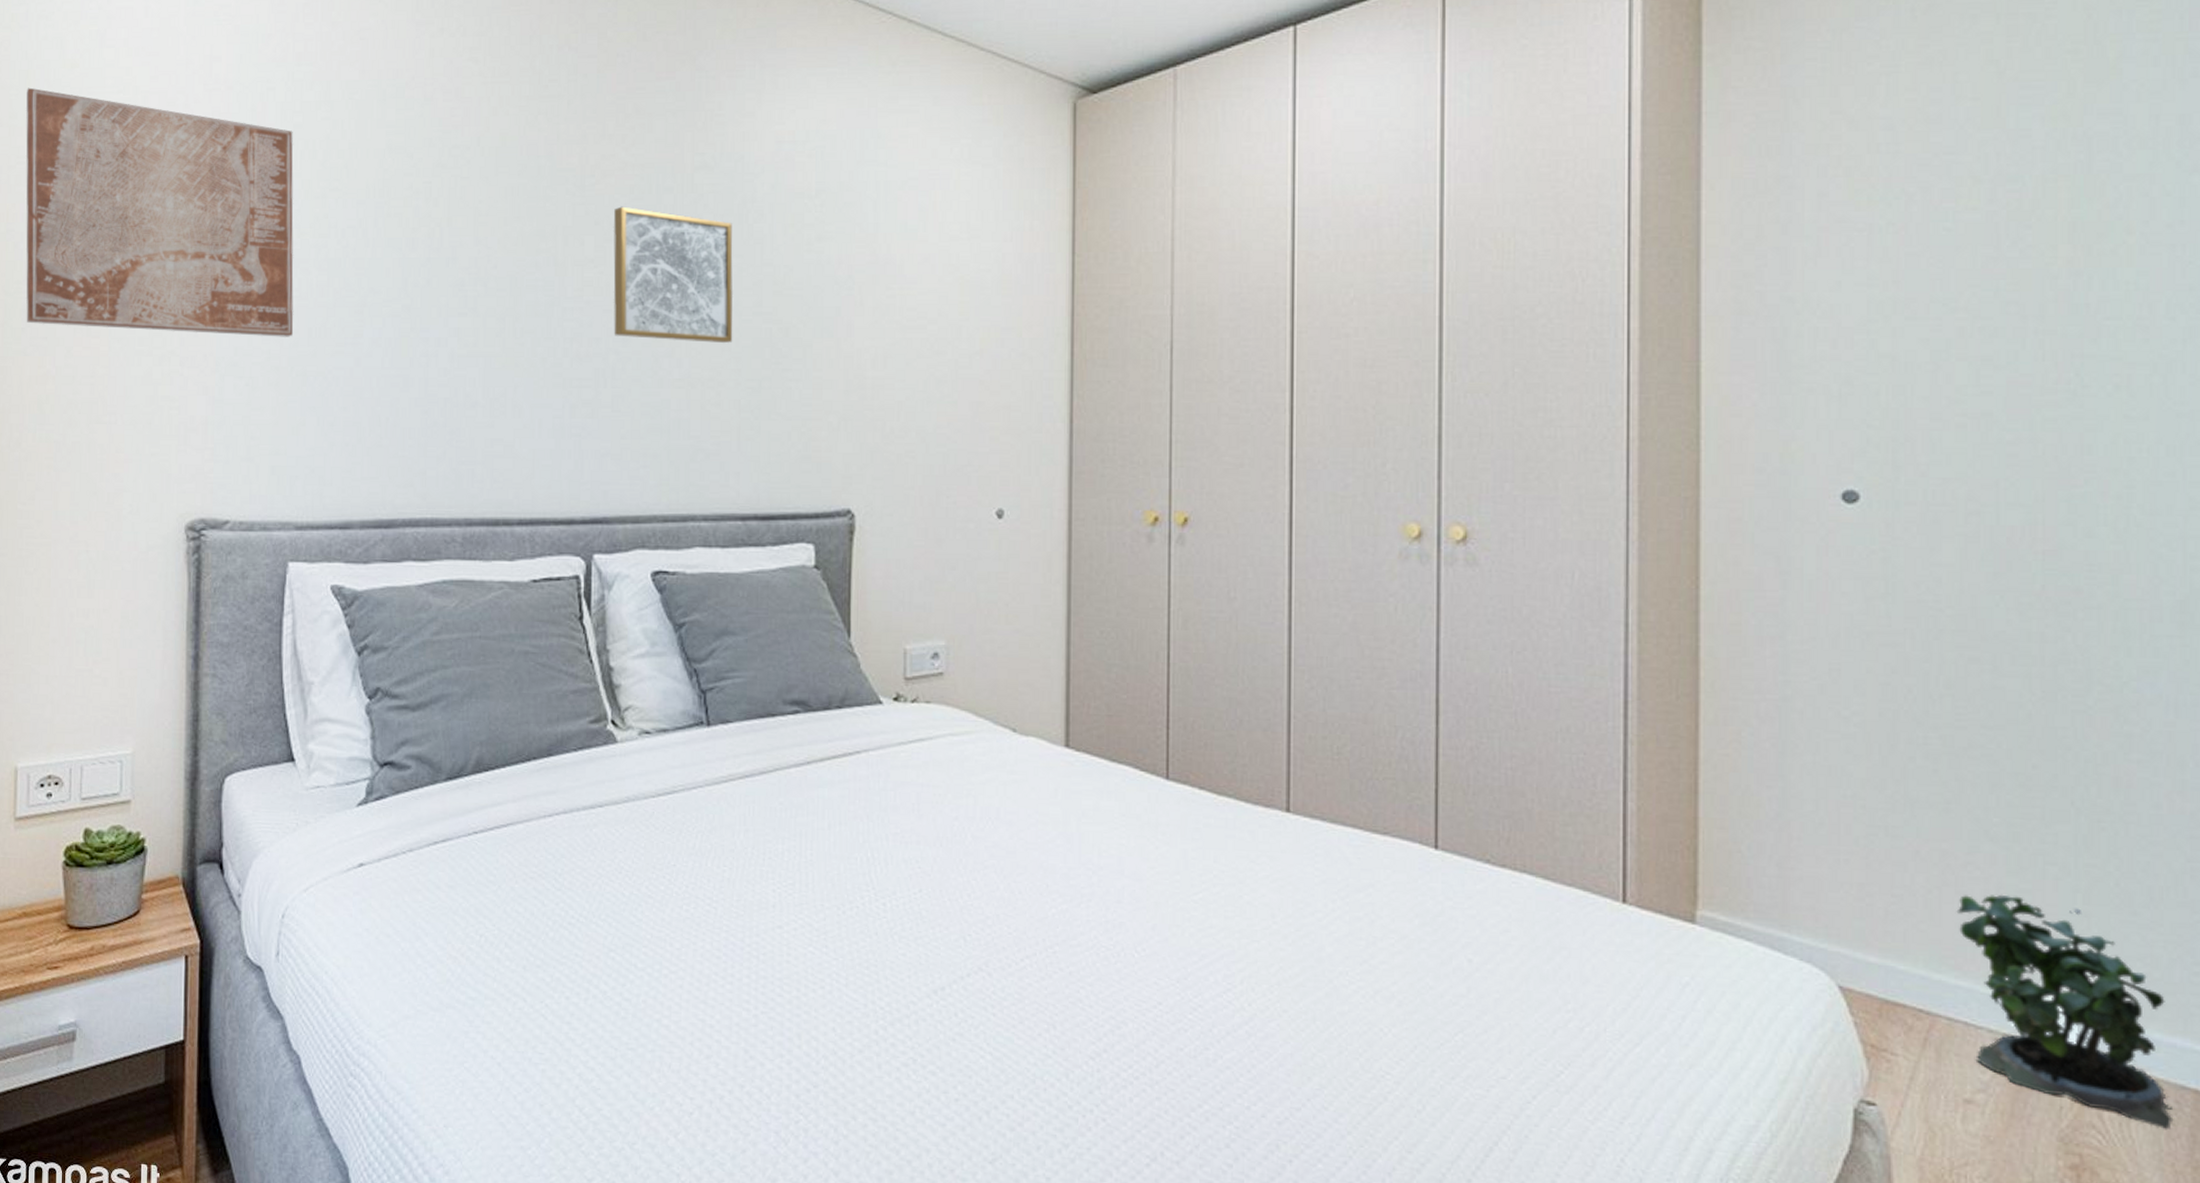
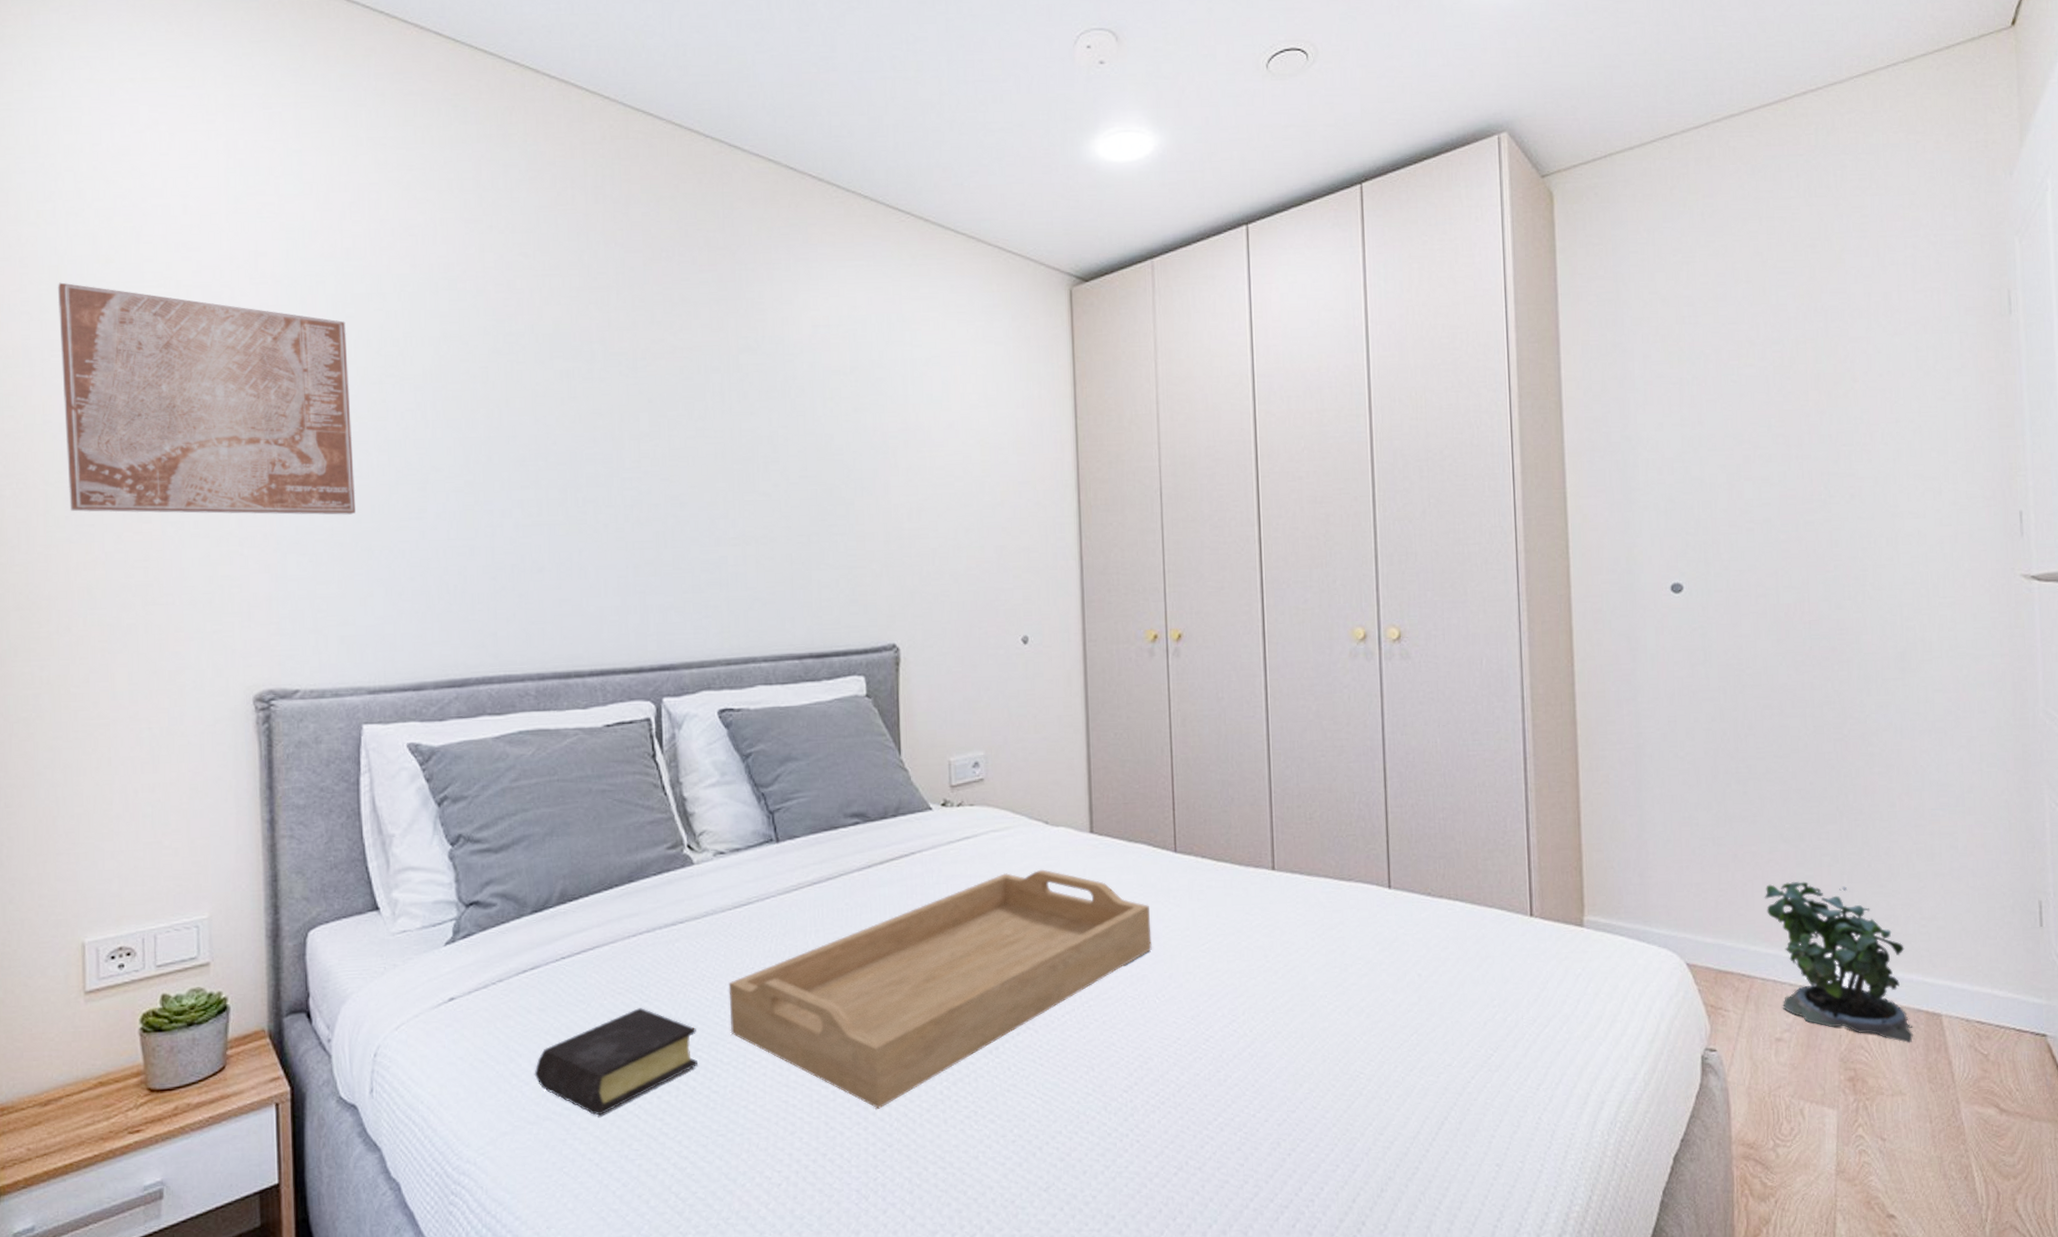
book: none [439,896,610,1010] -> present [534,1008,698,1116]
wall art: present [613,206,733,344] -> none [666,385,782,505]
serving tray: none [646,784,1133,1042] -> present [728,869,1152,1109]

